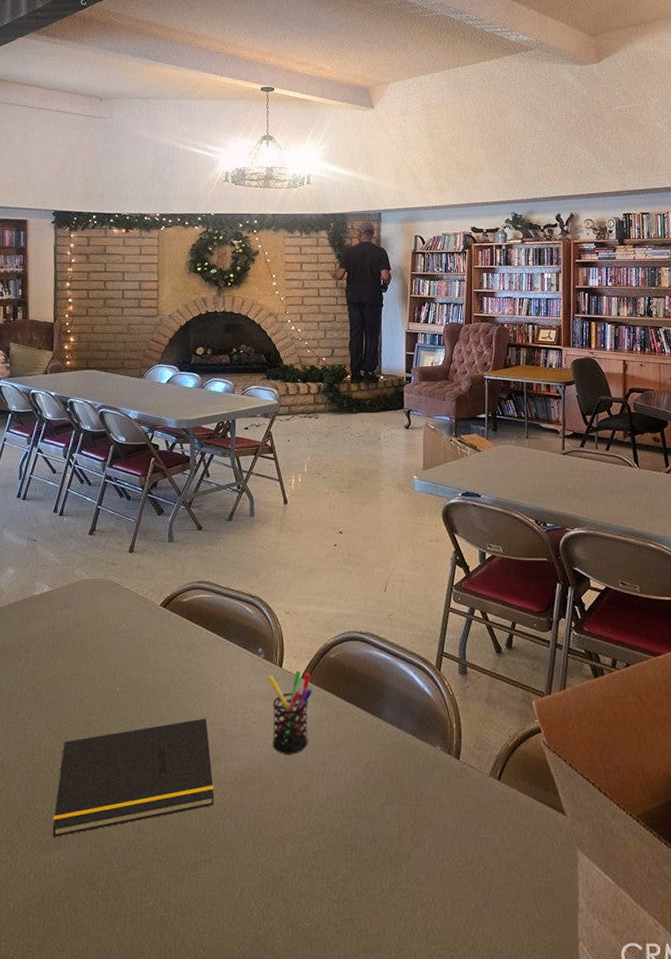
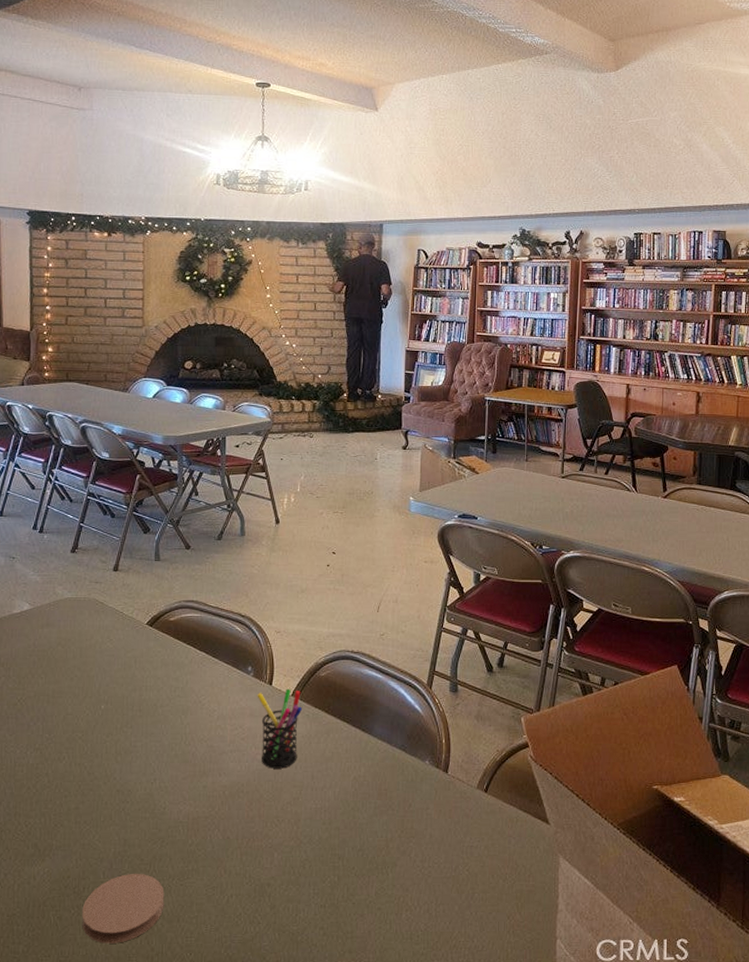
notepad: present [52,718,215,837] -> none [36,734,202,850]
coaster: none [96,863,178,938] -> present [82,873,165,944]

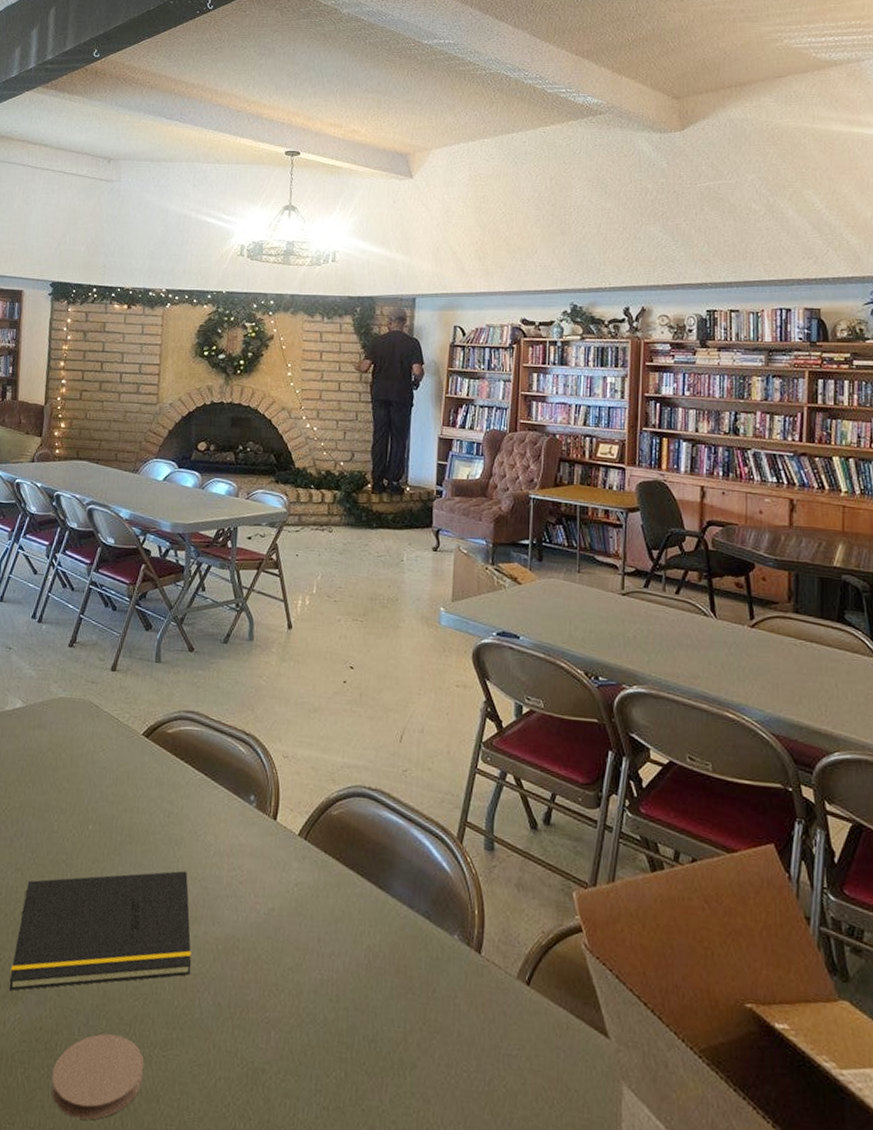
notepad: none [36,734,202,850] -> present [9,870,192,991]
pen holder: present [257,688,302,769] -> none [259,826,310,925]

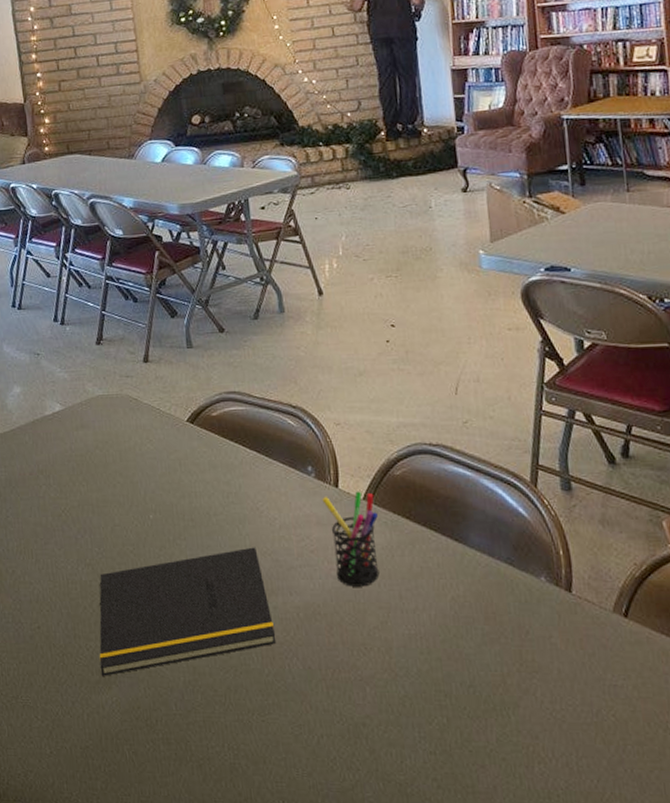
coaster: present [51,1033,144,1120] -> none [157,705,247,785]
pen holder: none [259,826,310,925] -> present [322,491,380,587]

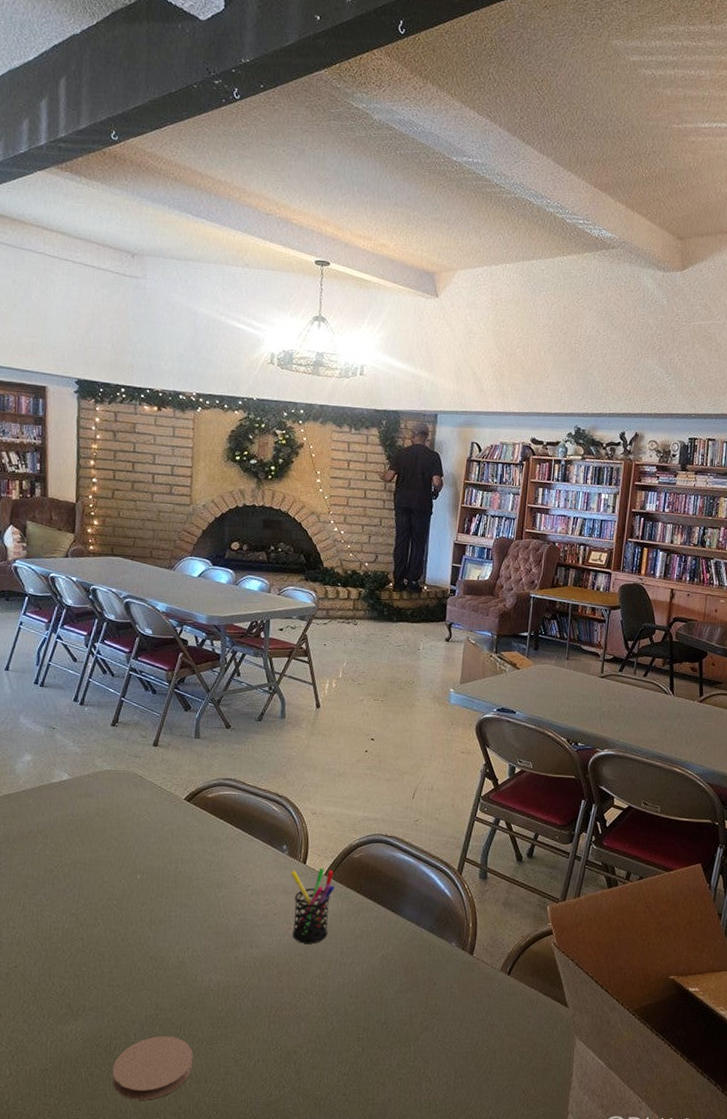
notepad: present [98,547,277,676] -> none [69,907,233,1010]
coaster: none [157,705,247,785] -> present [112,1035,194,1100]

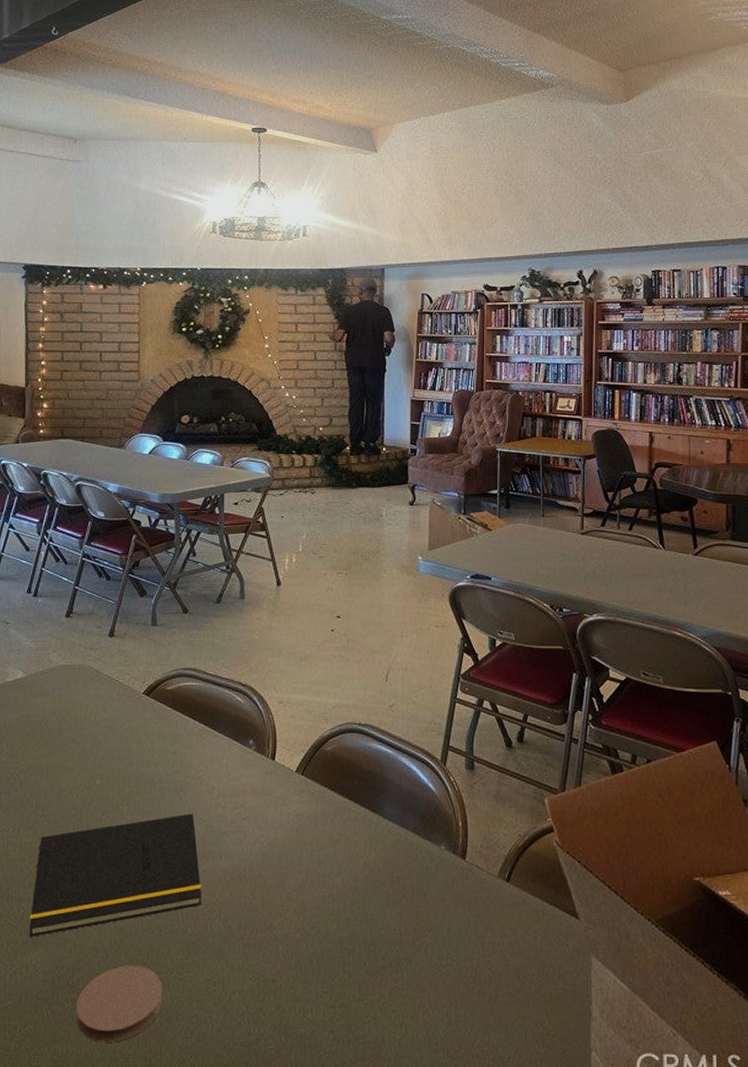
notepad: none [69,907,233,1010] -> present [29,813,202,937]
pen holder: present [291,868,334,944] -> none [259,764,307,852]

